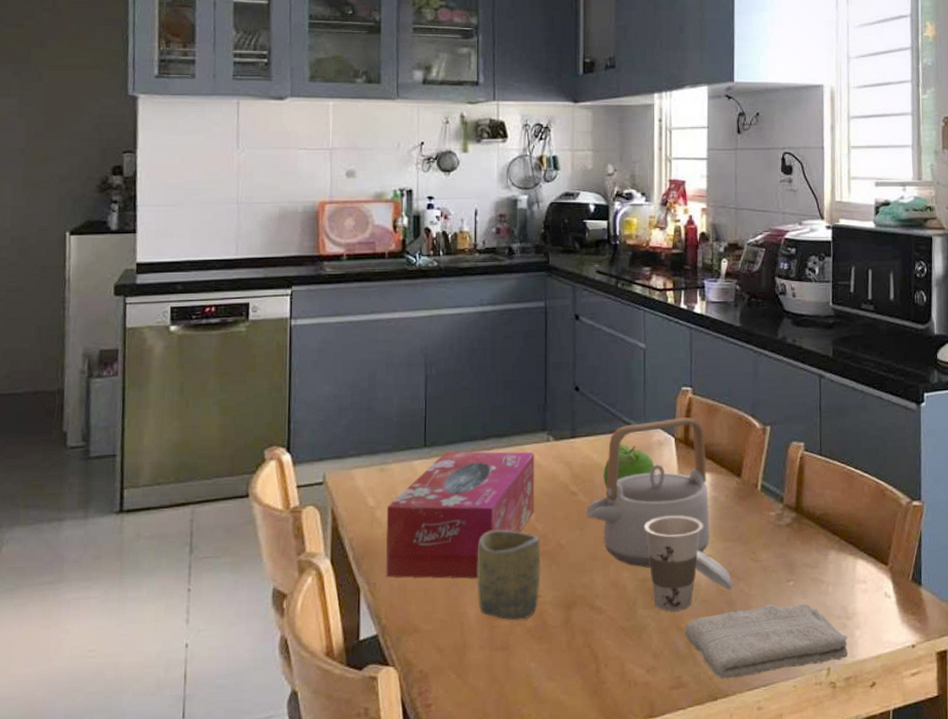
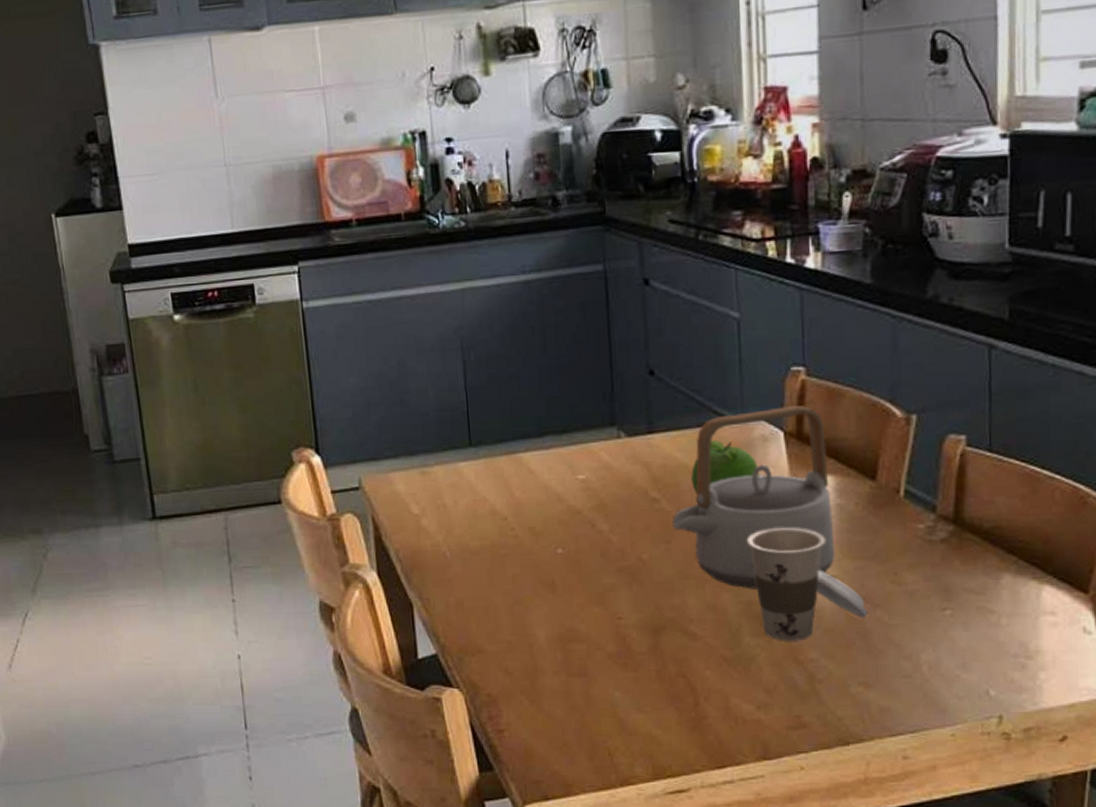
tissue box: present [386,451,535,579] -> none [433,450,608,596]
cup: present [477,530,541,621] -> none [542,542,620,645]
washcloth: present [684,603,848,679] -> none [804,636,1029,722]

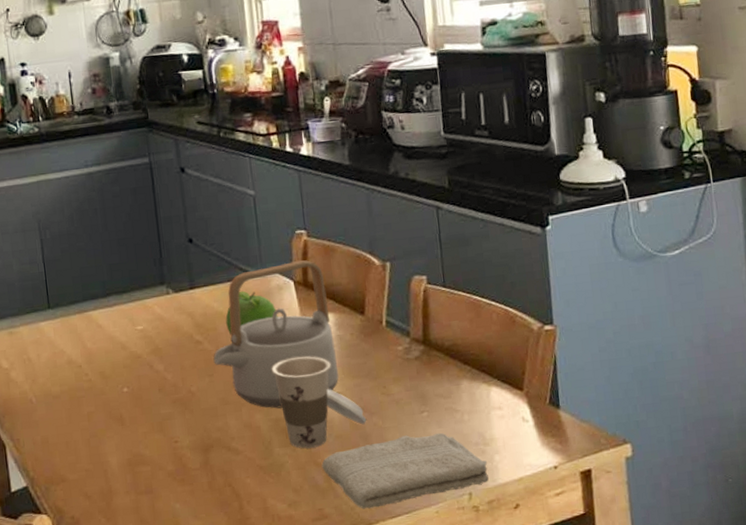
washcloth: none [804,636,1029,722] -> present [322,432,489,509]

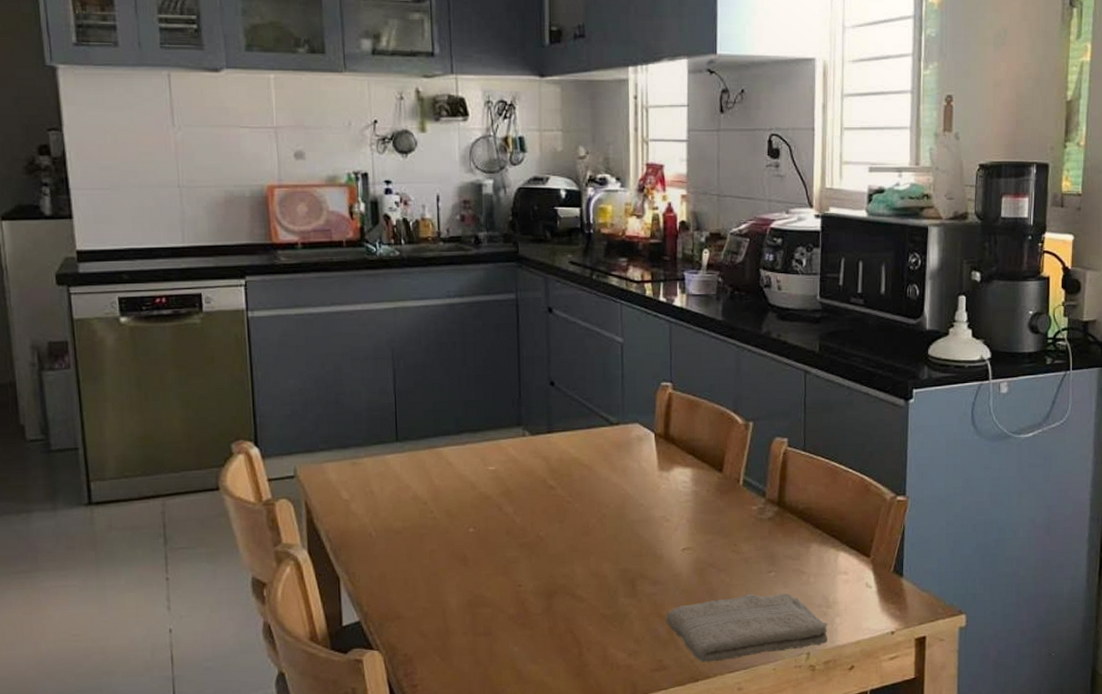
teapot: present [213,259,339,409] -> none [565,412,691,559]
fruit: present [225,290,278,336] -> none [581,439,636,483]
cup: present [271,356,367,449] -> none [623,509,715,601]

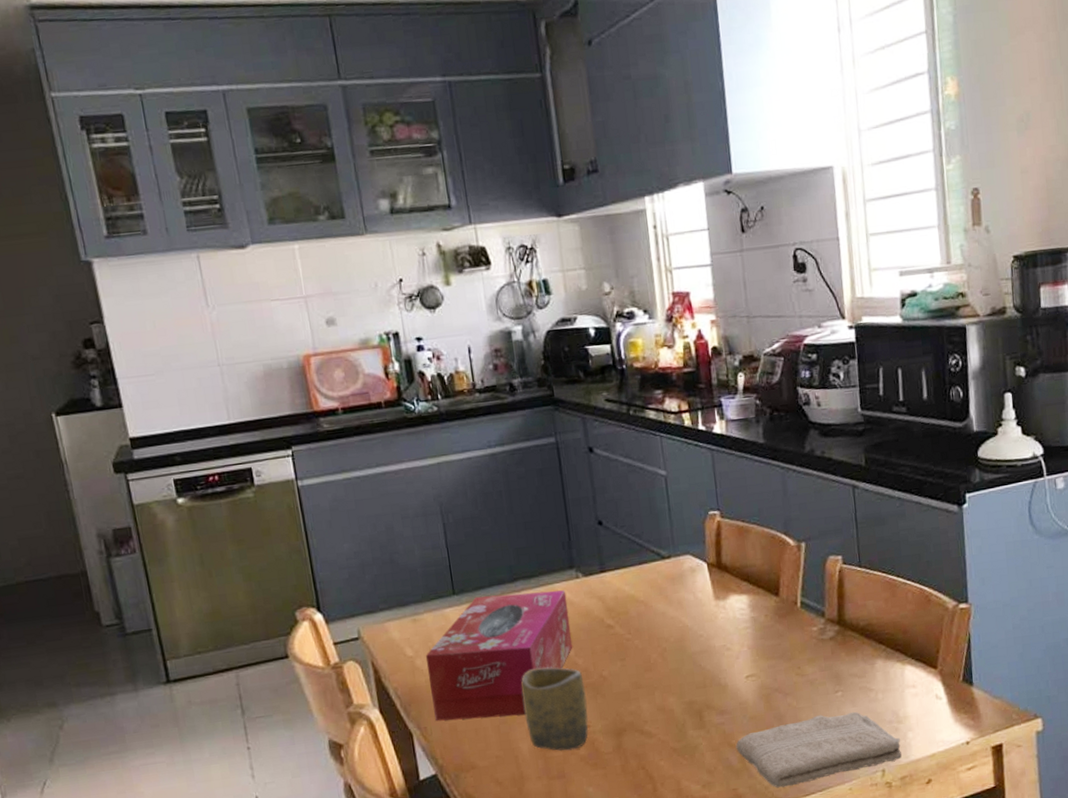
tissue box: none [361,445,513,569] -> present [425,590,573,722]
cup: none [456,523,521,608] -> present [521,667,588,751]

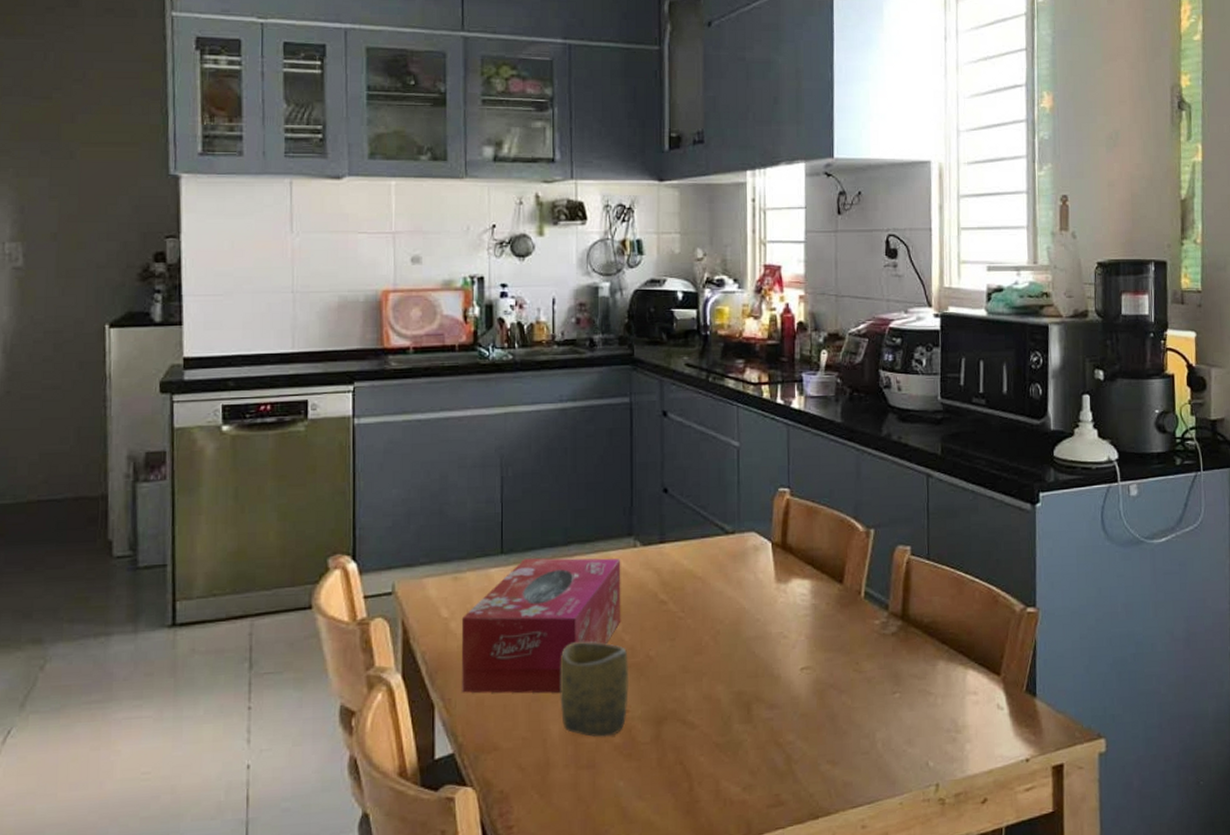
washcloth: present [736,711,902,788] -> none [783,716,958,797]

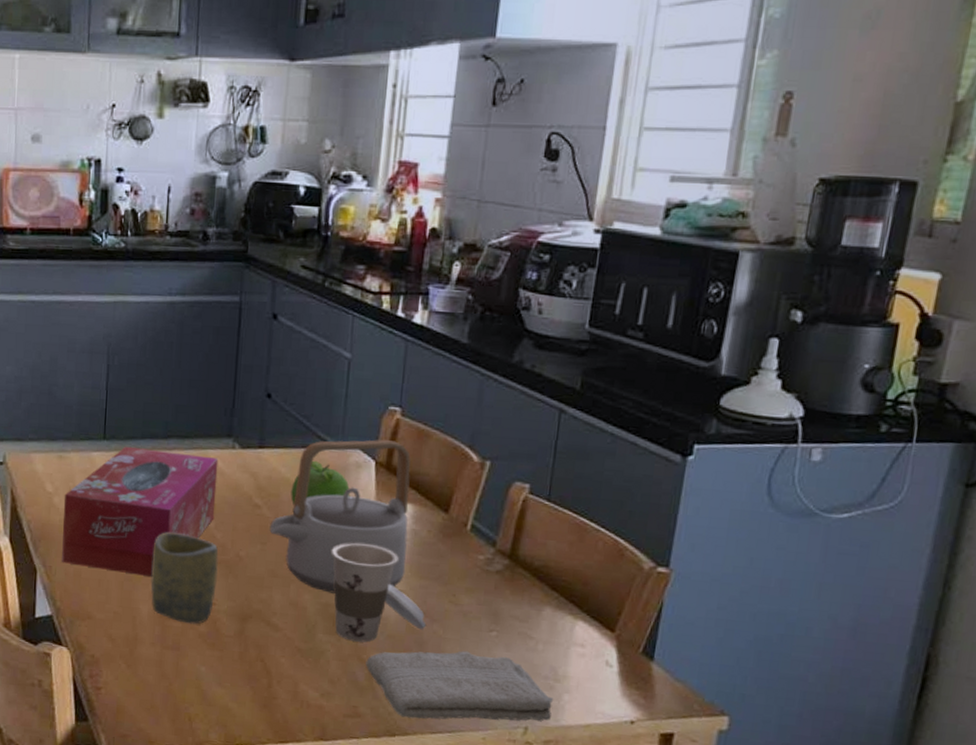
teapot: none [677,520,810,680] -> present [269,439,411,593]
fruit: none [695,549,752,597] -> present [290,460,350,506]
cup: none [738,624,836,727] -> present [331,542,427,643]
washcloth: none [783,716,958,797] -> present [365,651,554,722]

